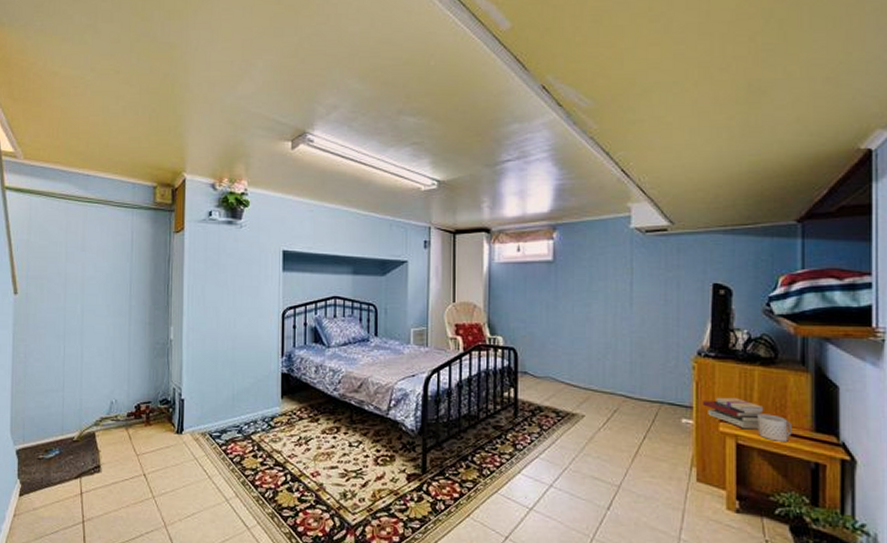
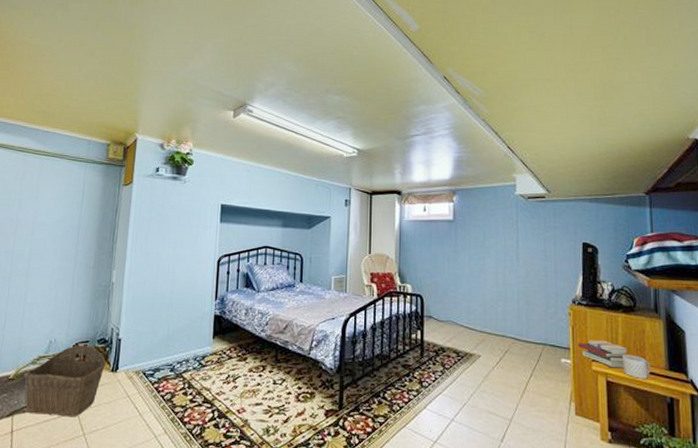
wicker basket: none [88,406,170,480] -> present [24,345,106,417]

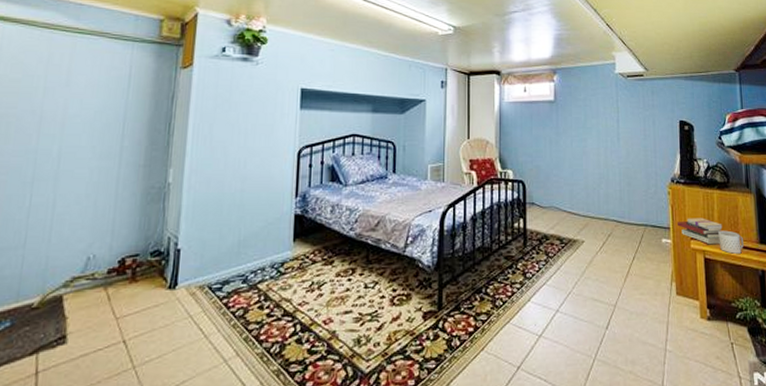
wicker basket: present [24,345,106,417] -> none [52,260,161,349]

